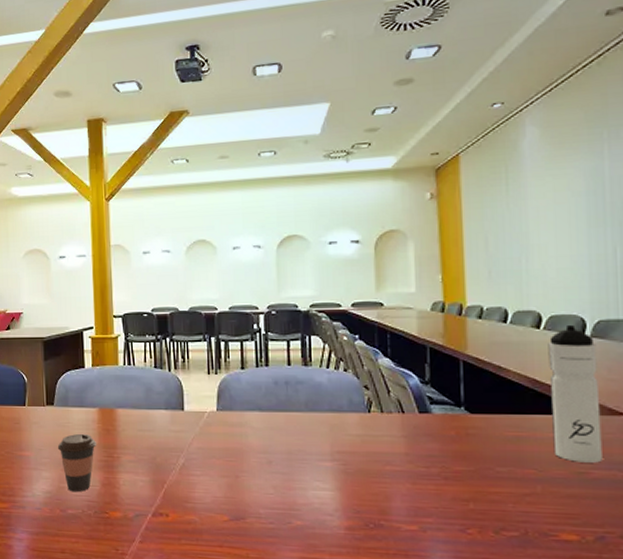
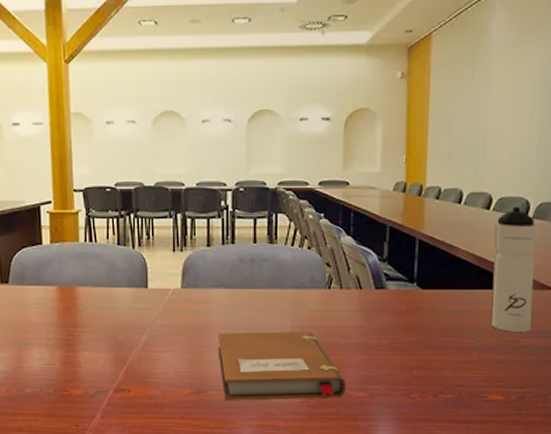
coffee cup: present [57,433,96,493] -> none [13,312,55,372]
notebook: none [255,456,395,531] -> present [218,331,346,401]

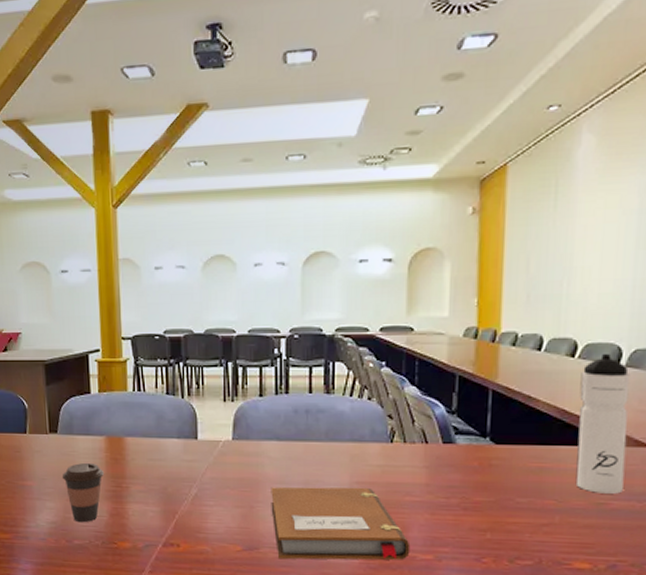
coffee cup: none [13,312,55,372] -> present [62,462,104,523]

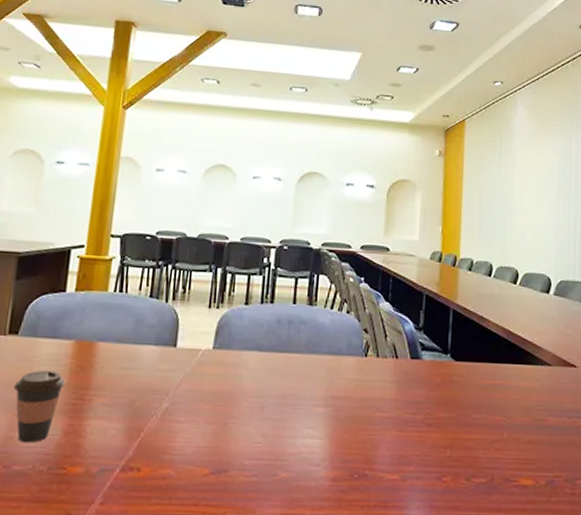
notebook: present [271,487,411,560] -> none [245,401,379,484]
water bottle: present [575,354,630,494] -> none [519,283,558,410]

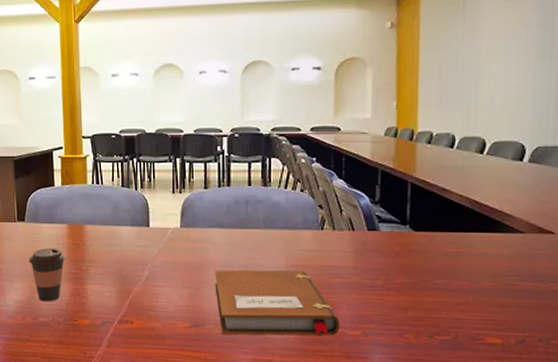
notebook: none [245,401,379,484] -> present [215,269,340,336]

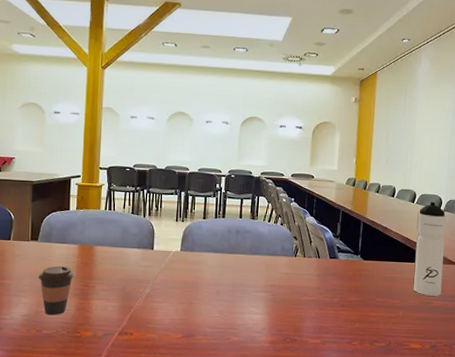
notebook: present [215,269,340,336] -> none [206,288,305,344]
water bottle: none [486,151,533,276] -> present [413,202,447,296]

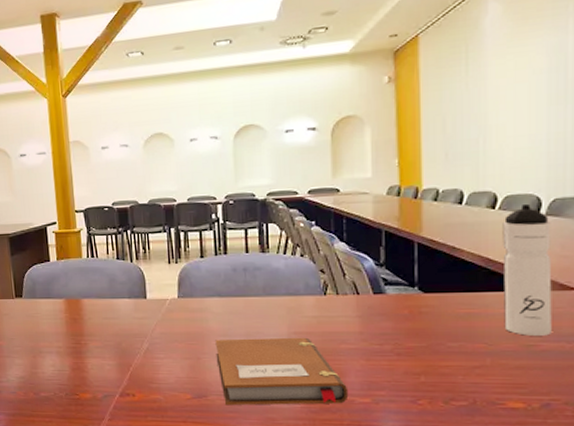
coffee cup: present [38,265,74,316] -> none [28,323,64,377]
notebook: none [206,288,305,344] -> present [215,337,349,406]

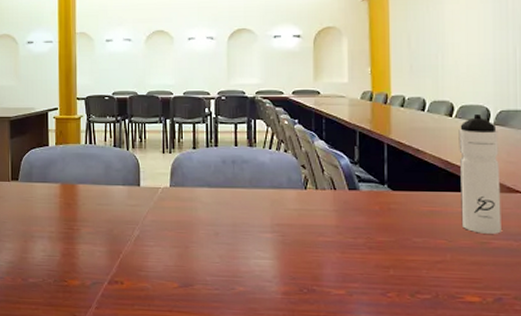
notebook: present [215,337,349,406] -> none [203,228,325,295]

